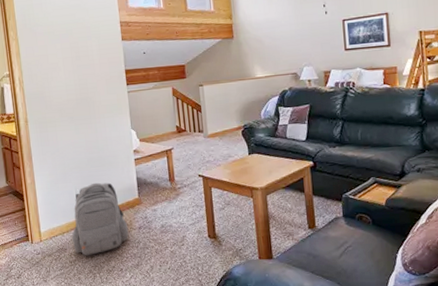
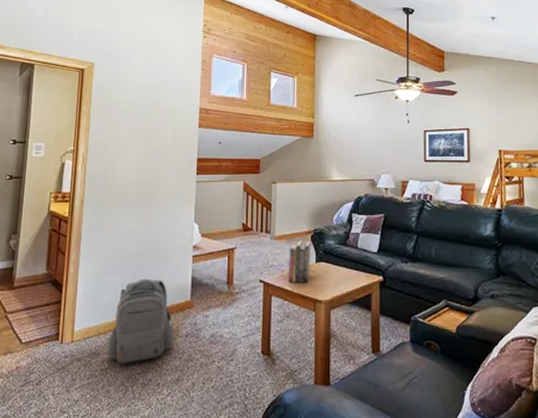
books: none [222,135,245,175] -> present [289,240,311,283]

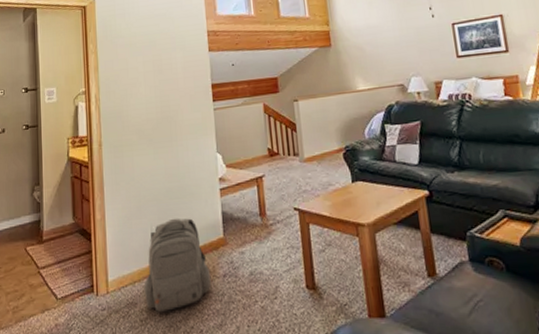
books: present [289,240,311,283] -> none [321,159,348,208]

